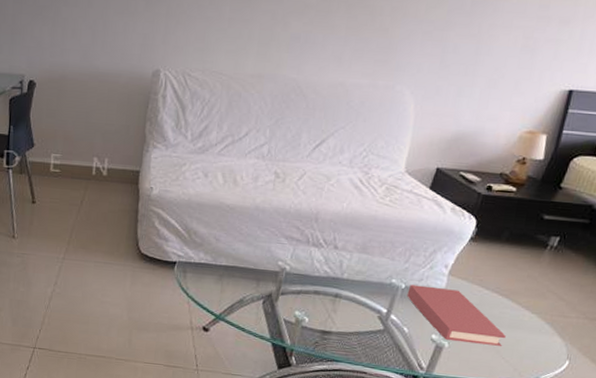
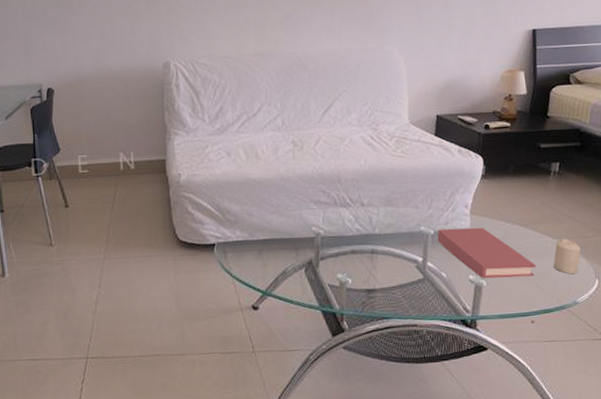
candle: none [524,314,559,352] -> present [553,238,581,275]

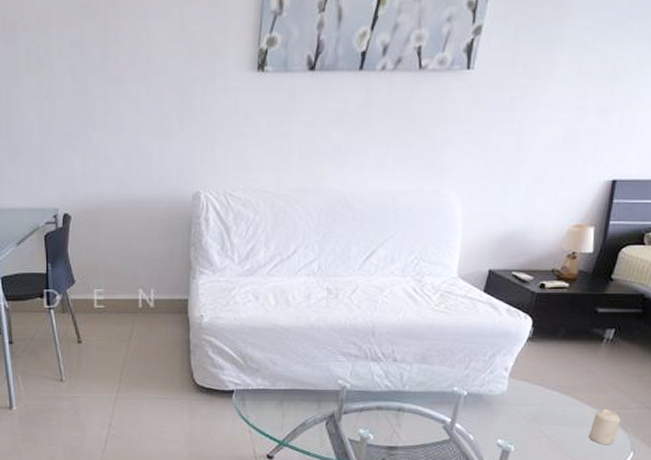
book: present [437,227,536,279] -> none [470,391,570,444]

